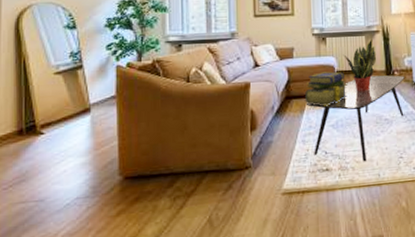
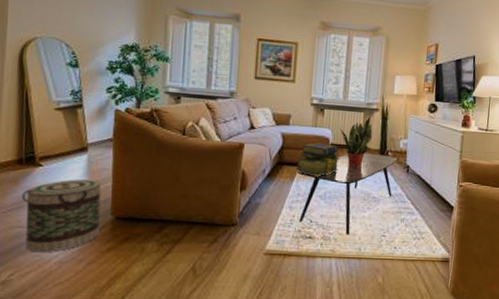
basket: none [24,141,107,228] -> present [22,179,102,253]

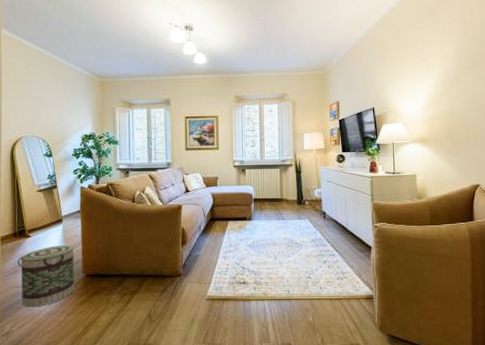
stack of books: present [297,143,340,177] -> none [227,199,263,229]
coffee table: present [298,152,398,235] -> none [228,204,314,279]
potted plant: present [339,117,373,168] -> none [260,172,290,218]

